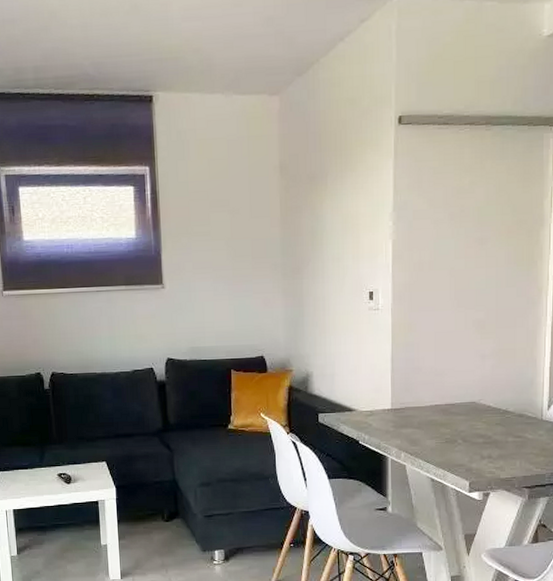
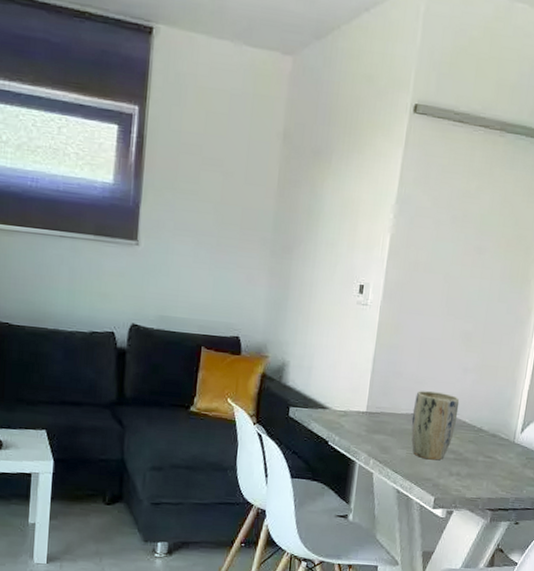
plant pot: none [436,380,481,446] -> present [411,390,460,460]

